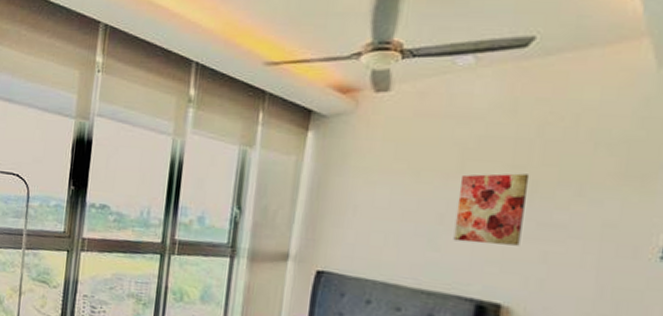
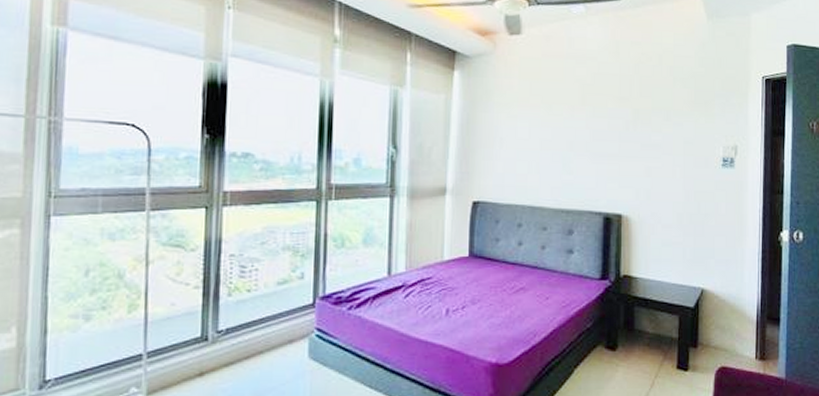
wall art: present [453,173,530,246] -> none [582,104,633,165]

